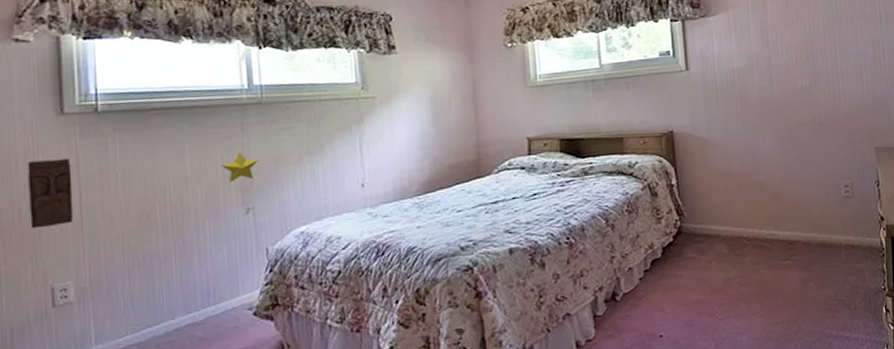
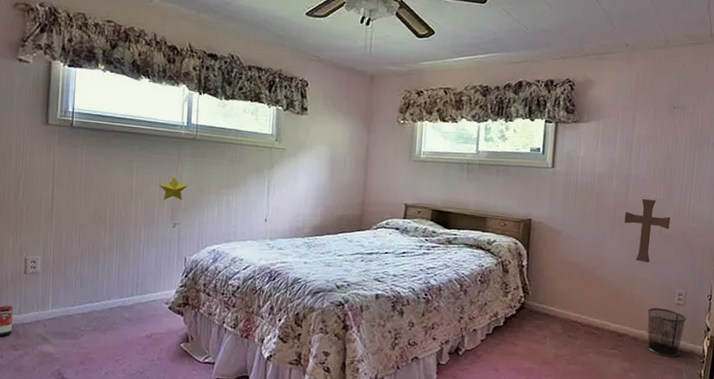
mask: present [27,158,74,229] -> none [15,158,49,211]
decorative cross: none [773,88,823,158] -> present [624,199,671,263]
waste bin: none [815,204,858,258] -> present [646,308,687,357]

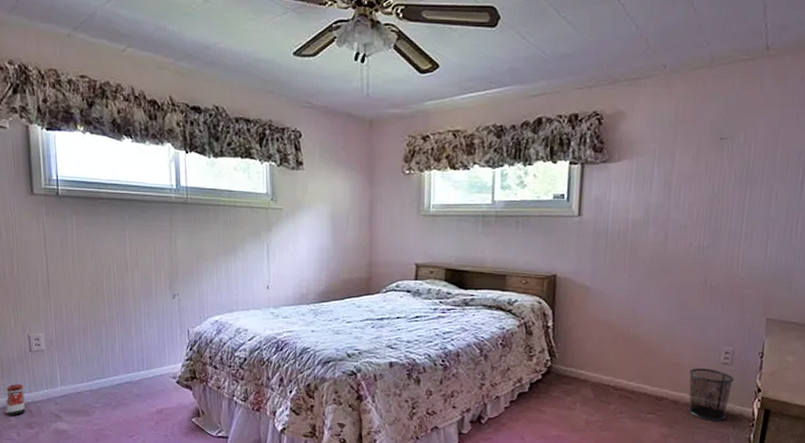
decorative star: present [159,176,188,201] -> none [154,244,184,270]
decorative cross: present [624,199,671,263] -> none [662,247,716,319]

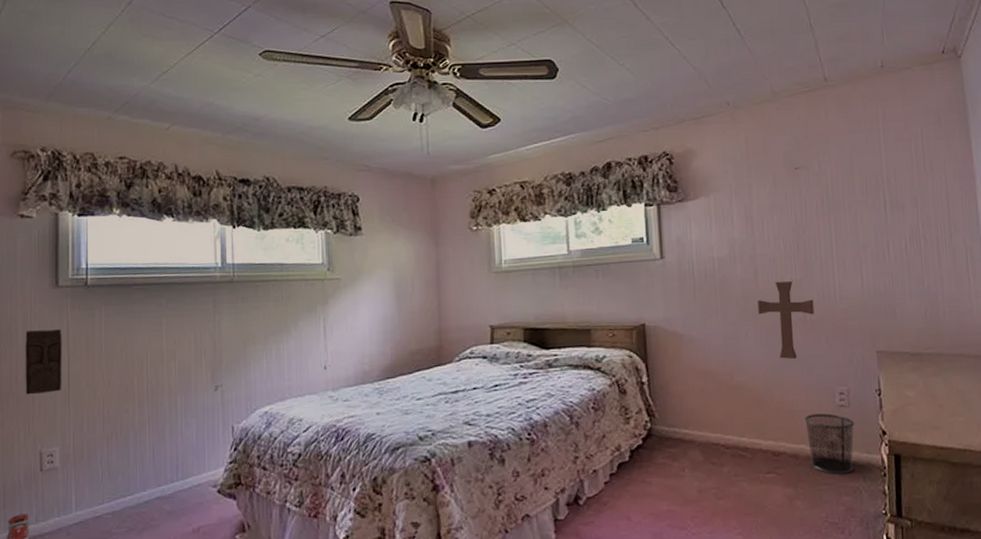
mask: none [8,232,43,288] -> present [25,329,62,395]
decorative cross: none [662,247,716,319] -> present [757,281,815,360]

